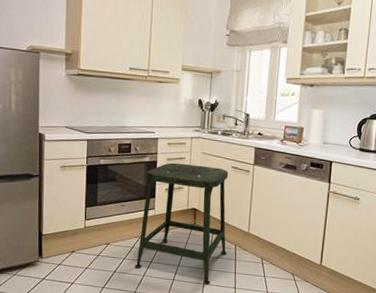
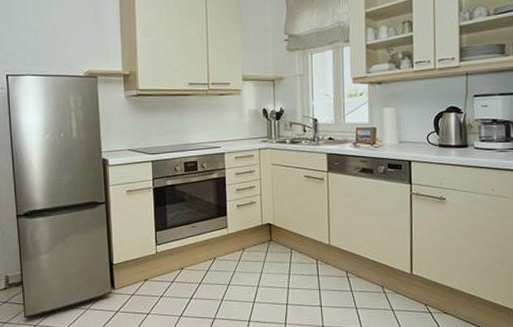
stool: present [135,162,229,284] -> none [212,177,308,304]

